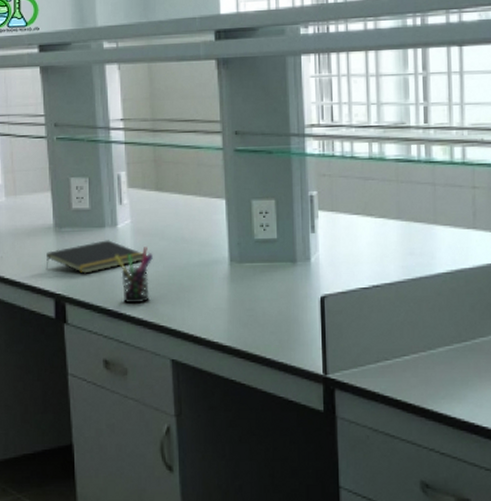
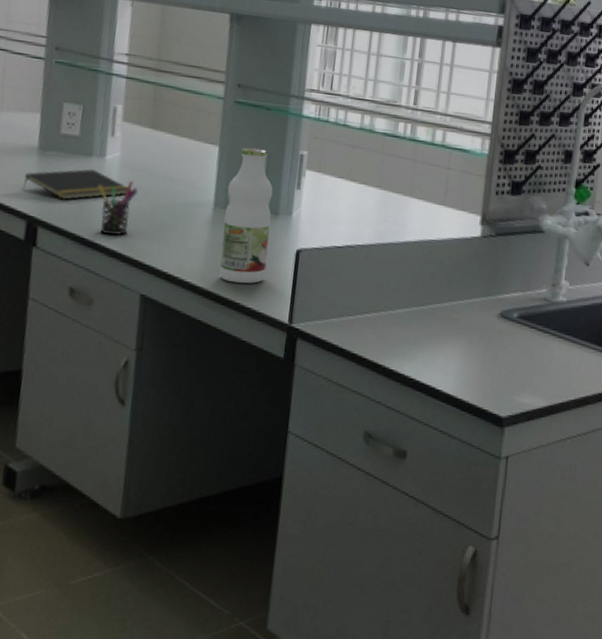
beverage bottle: none [240,195,292,338] -> present [219,147,273,284]

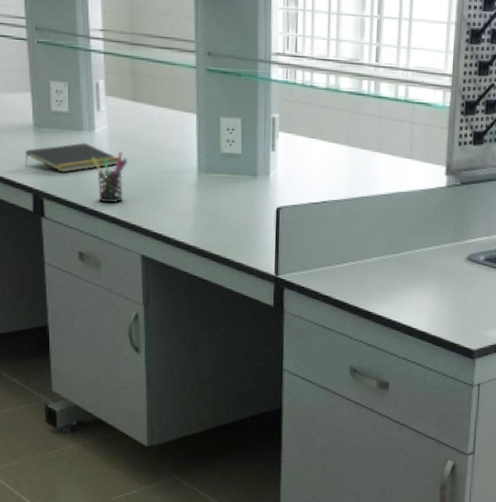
beverage bottle: present [219,147,273,284] -> none [208,113,251,241]

